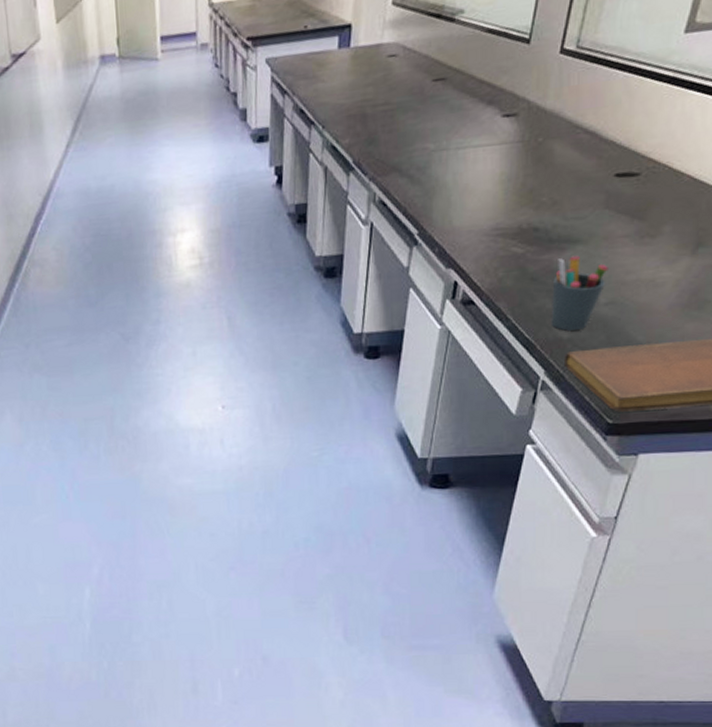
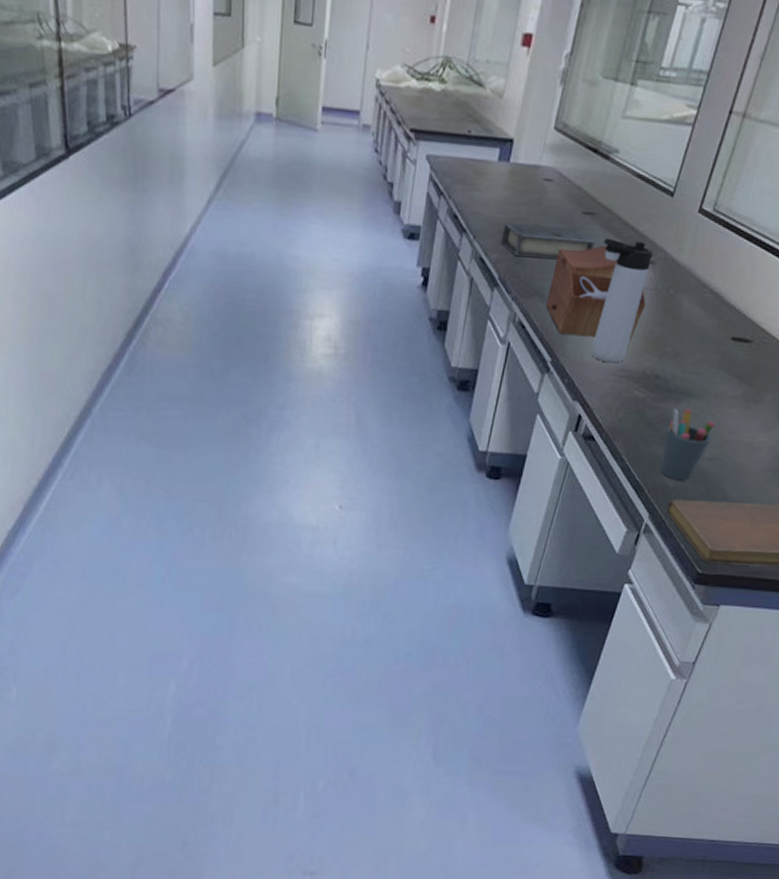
book: none [351,97,451,137] -> present [501,223,596,260]
sewing box: none [406,108,514,204] -> present [546,245,646,341]
thermos bottle: none [459,96,515,225] -> present [591,238,653,364]

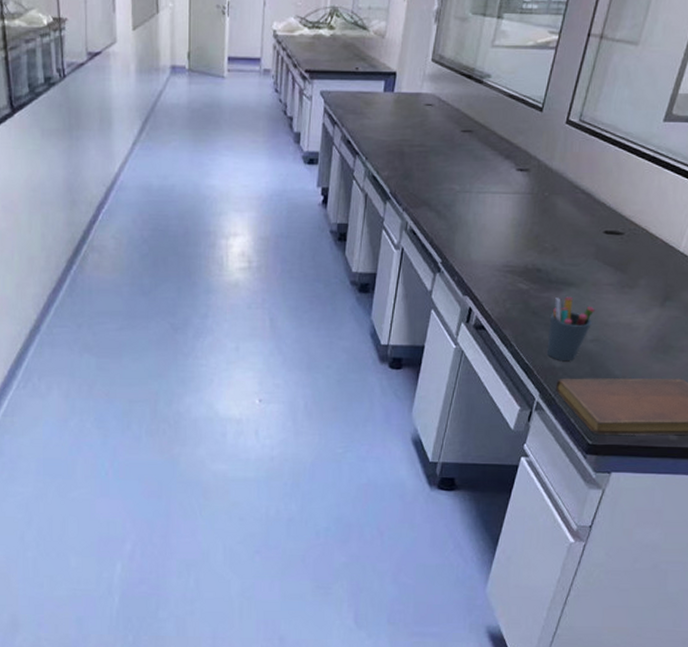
book: present [501,223,596,260] -> none [390,145,475,173]
sewing box: present [546,245,646,341] -> none [434,158,524,240]
thermos bottle: present [591,238,653,364] -> none [477,151,527,260]

